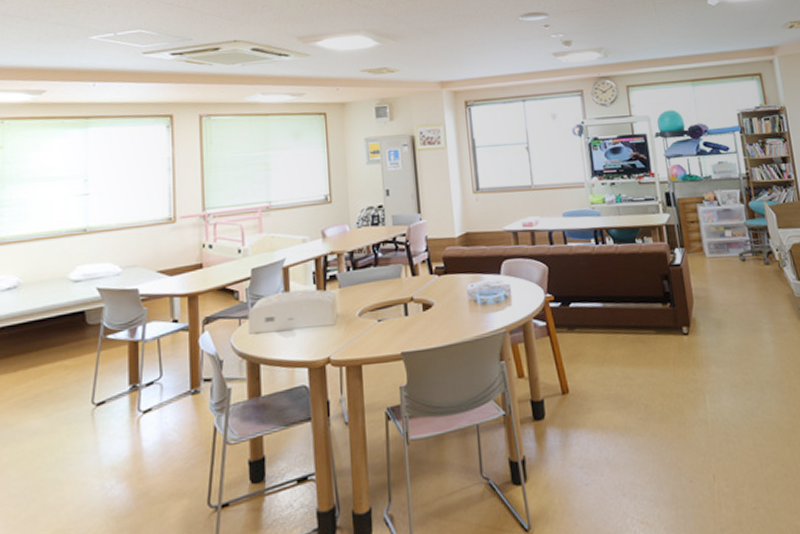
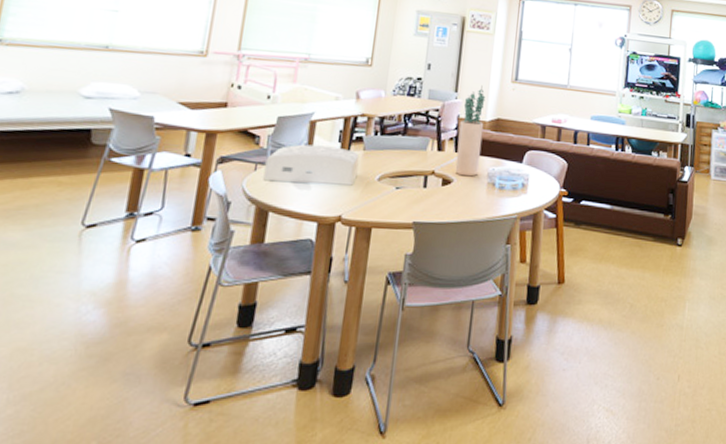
vase: none [429,201,458,298] -> present [454,85,486,177]

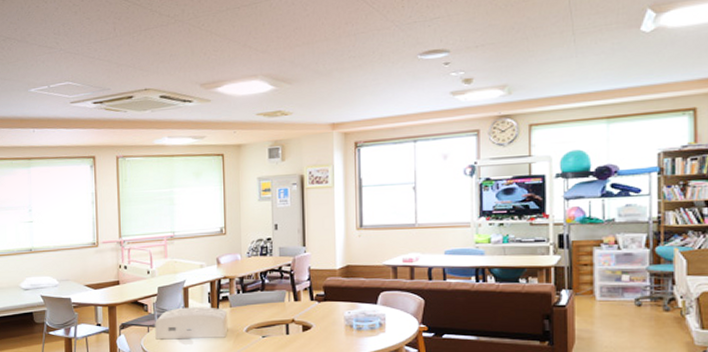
vase: present [454,85,486,177] -> none [312,236,336,321]

